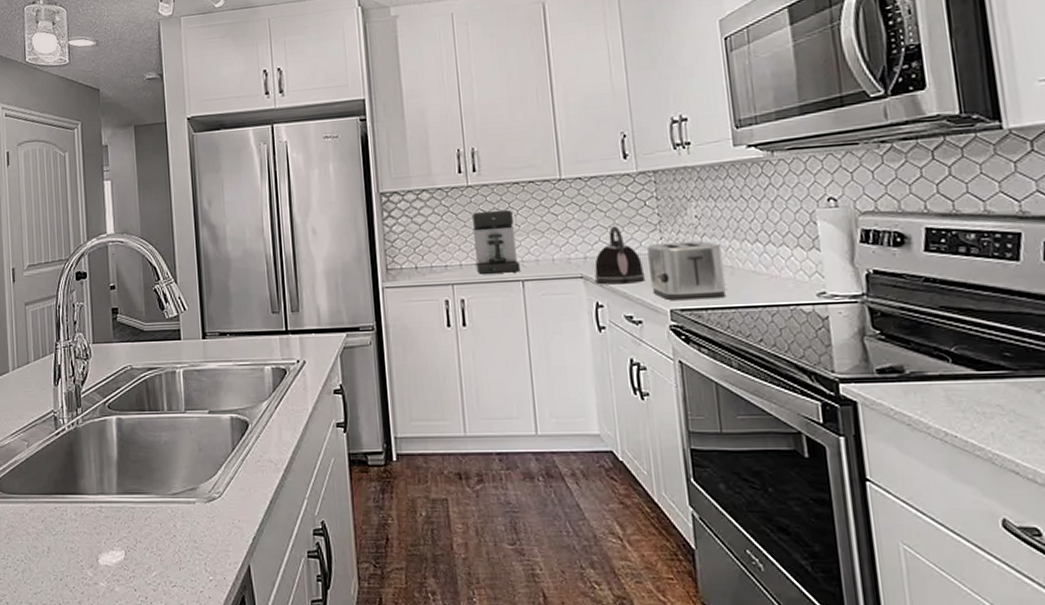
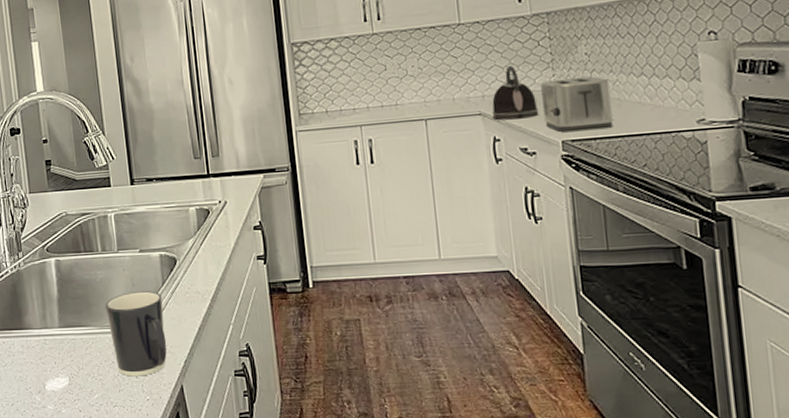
mug: none [168,457,234,553] -> present [104,291,167,377]
coffee maker: present [472,209,521,274] -> none [378,54,424,115]

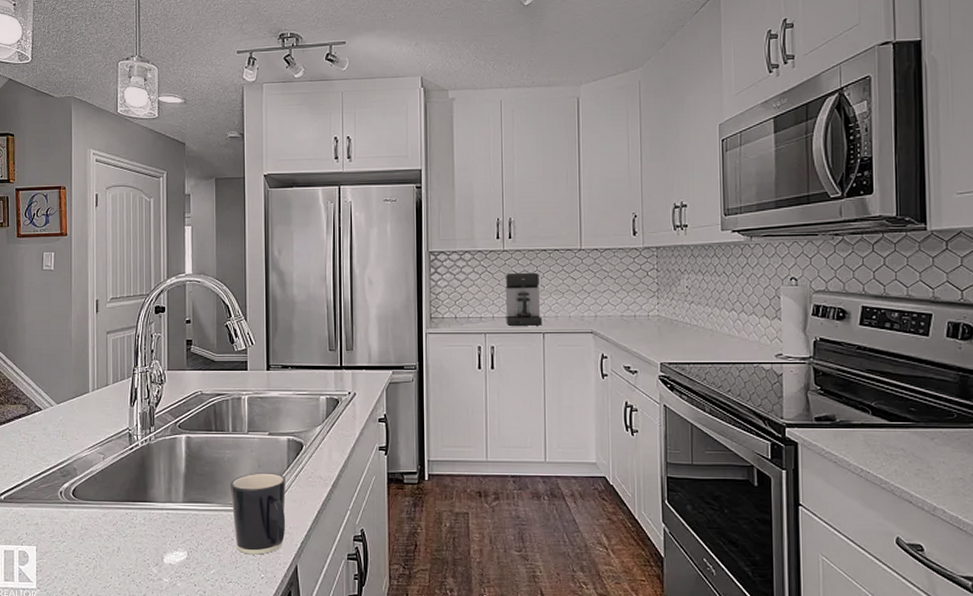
coffee maker: none [378,54,424,115] -> present [505,272,543,326]
kettle: present [492,65,539,120] -> none [602,291,643,340]
toaster: present [541,76,613,133] -> none [646,307,706,356]

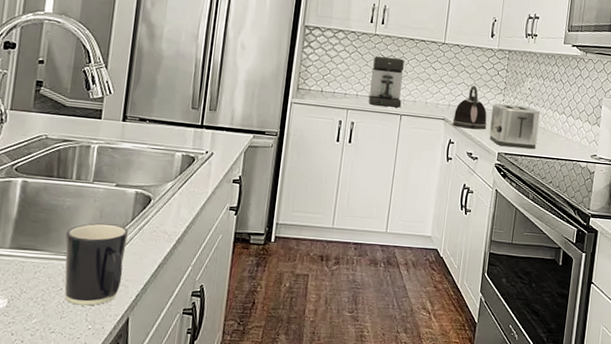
kettle: none [602,291,643,340] -> present [452,85,487,130]
toaster: none [646,307,706,356] -> present [489,103,541,150]

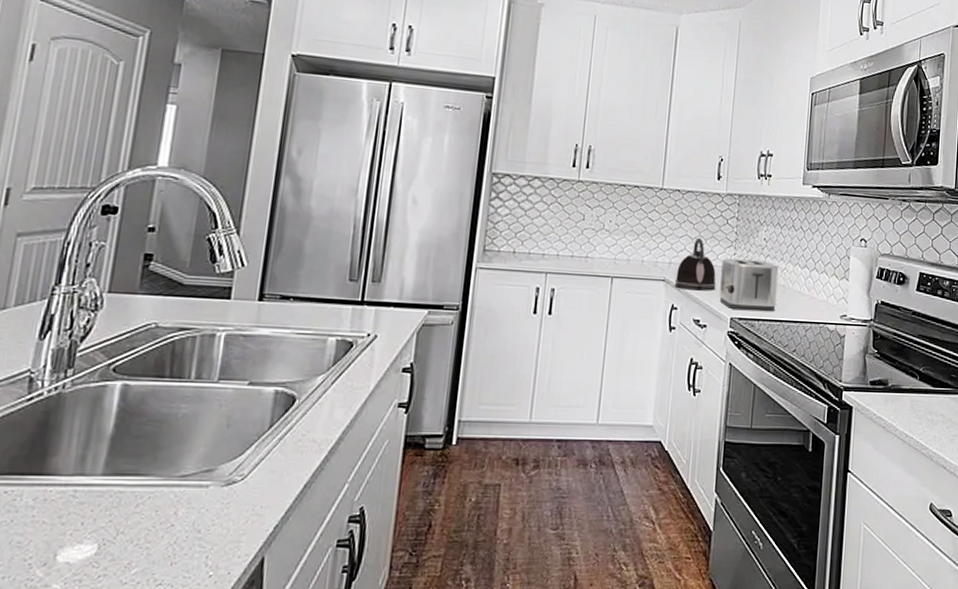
mug: present [64,223,128,306] -> none [176,434,265,545]
coffee maker: present [368,56,405,108] -> none [571,206,615,269]

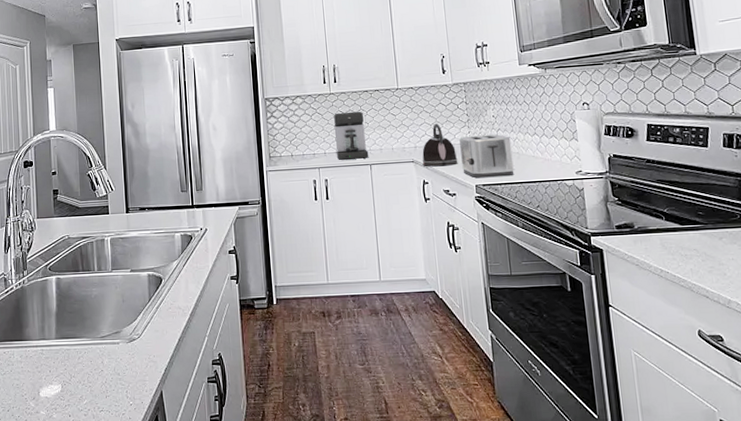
coffee maker: none [571,206,615,269] -> present [334,111,369,160]

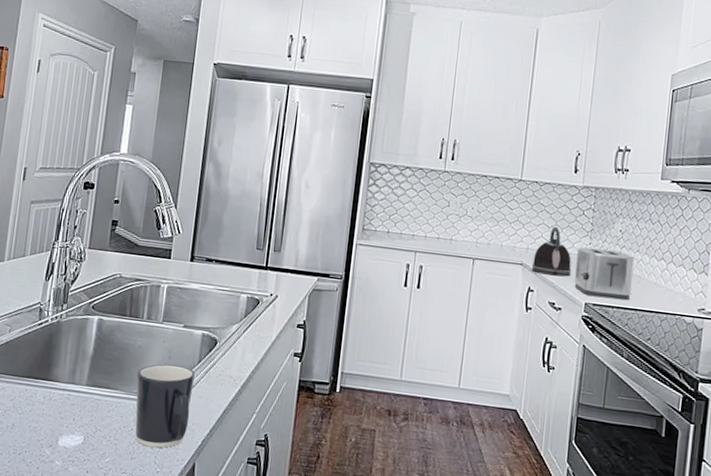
mug: none [97,306,150,384] -> present [135,364,195,448]
coffee maker: present [334,111,369,160] -> none [437,194,477,251]

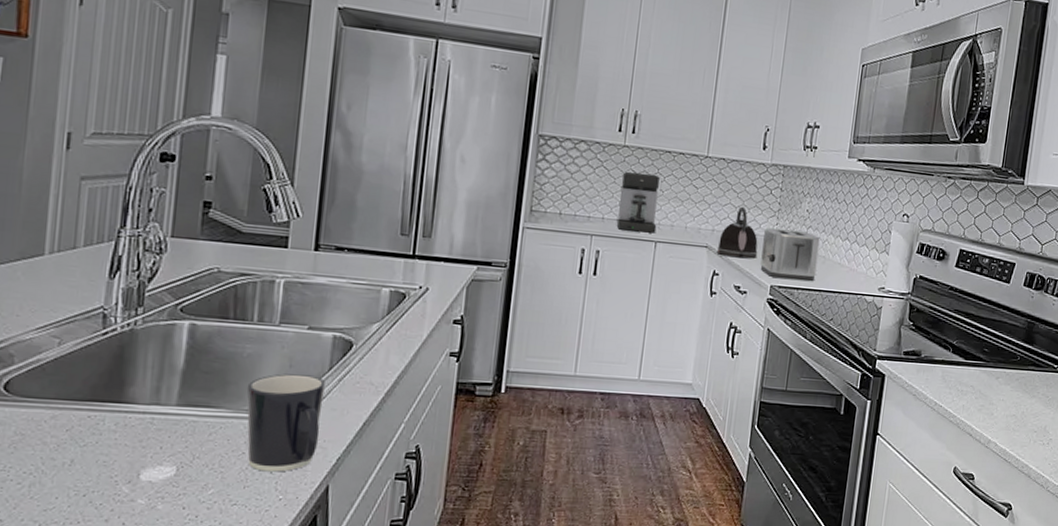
coffee maker: none [437,194,477,251] -> present [616,171,660,233]

